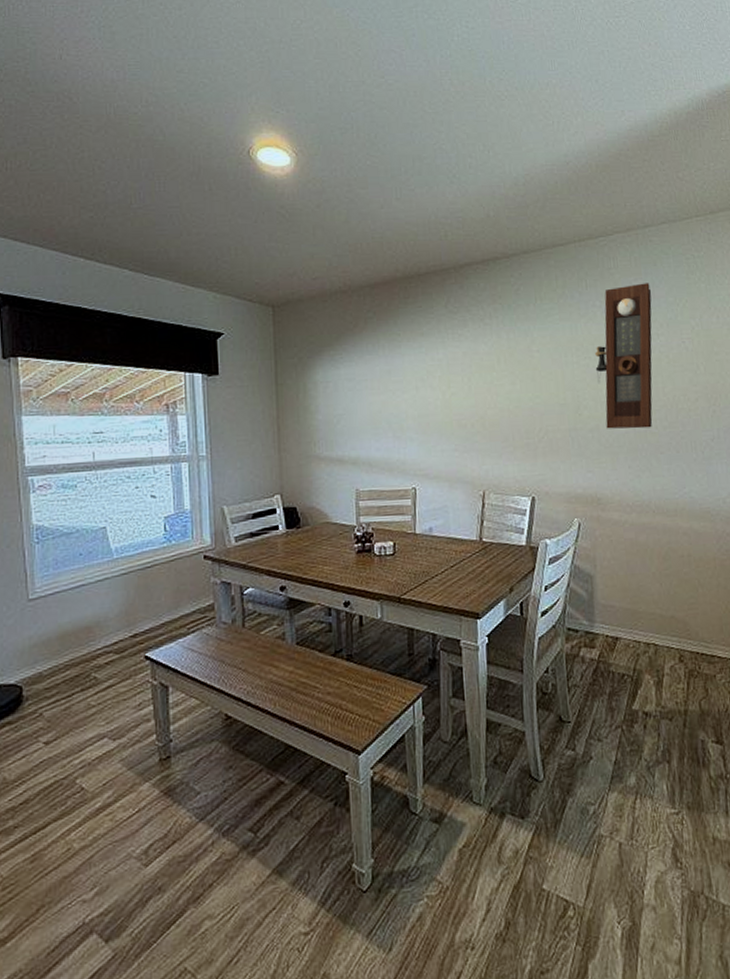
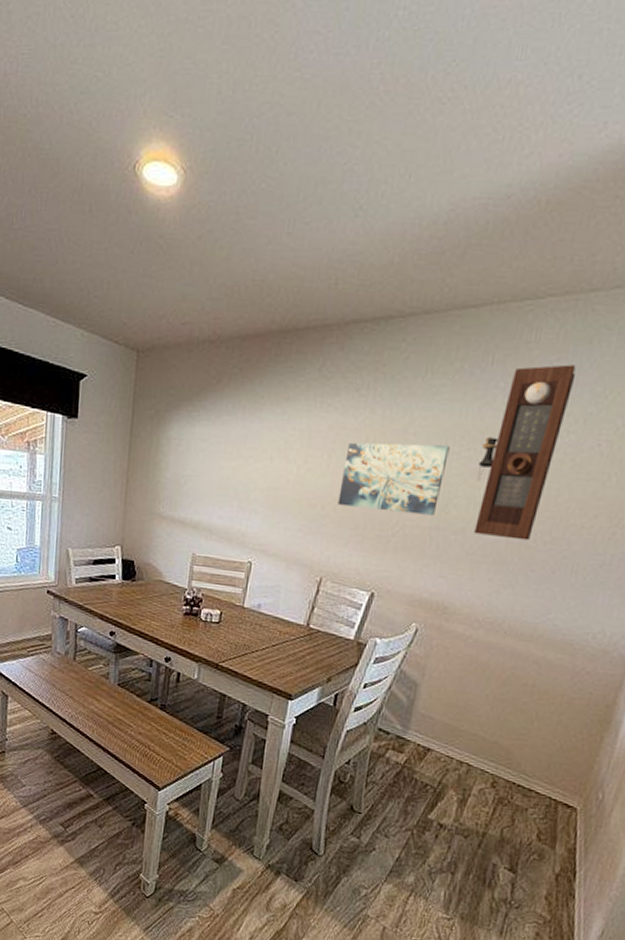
wall art: none [483,358,571,422] -> present [337,442,450,516]

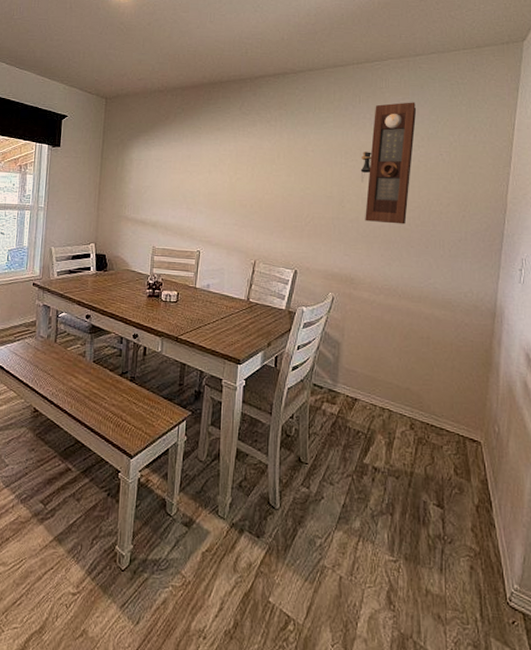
wall art: present [337,442,450,516] -> none [262,158,339,209]

